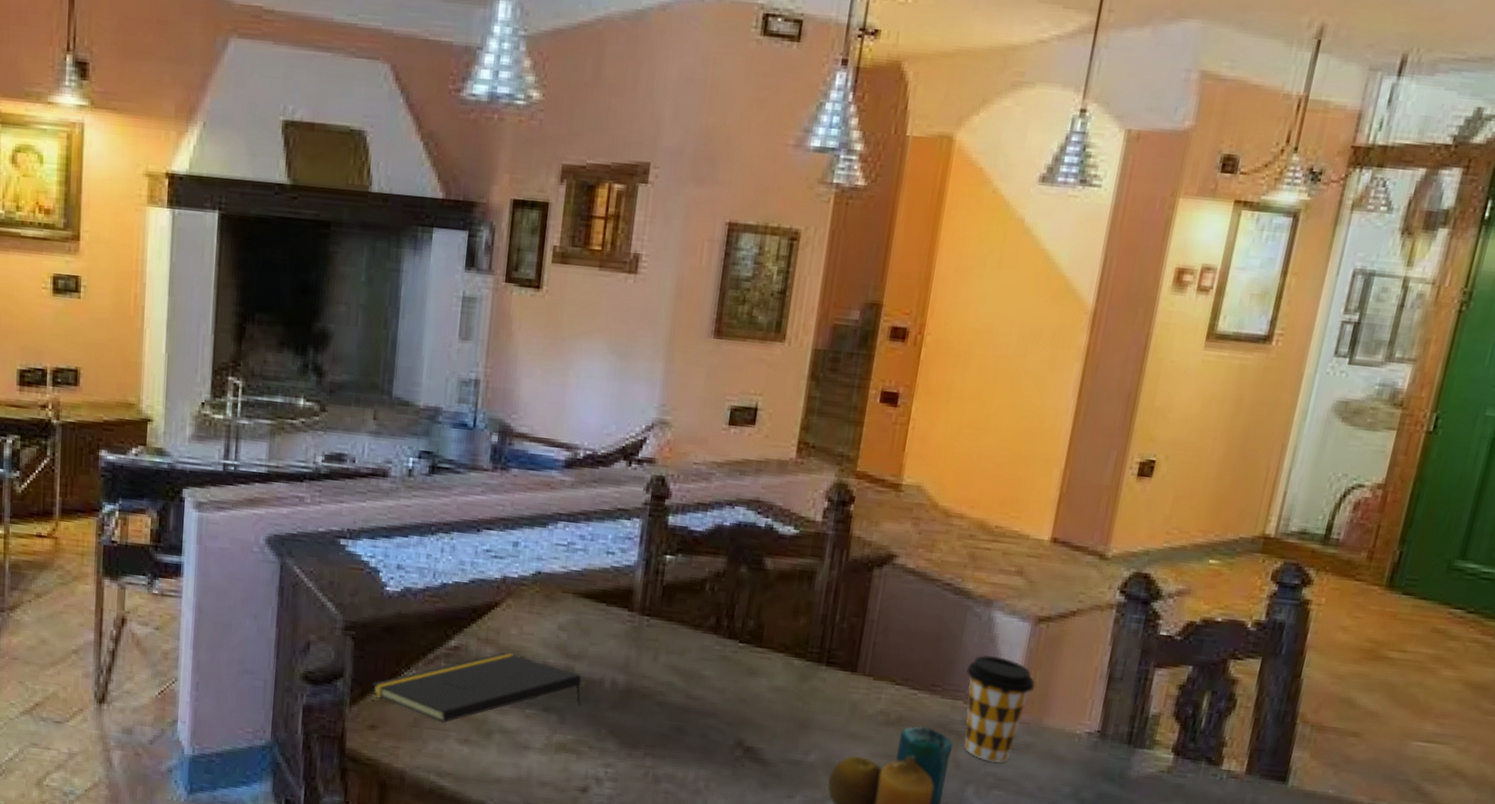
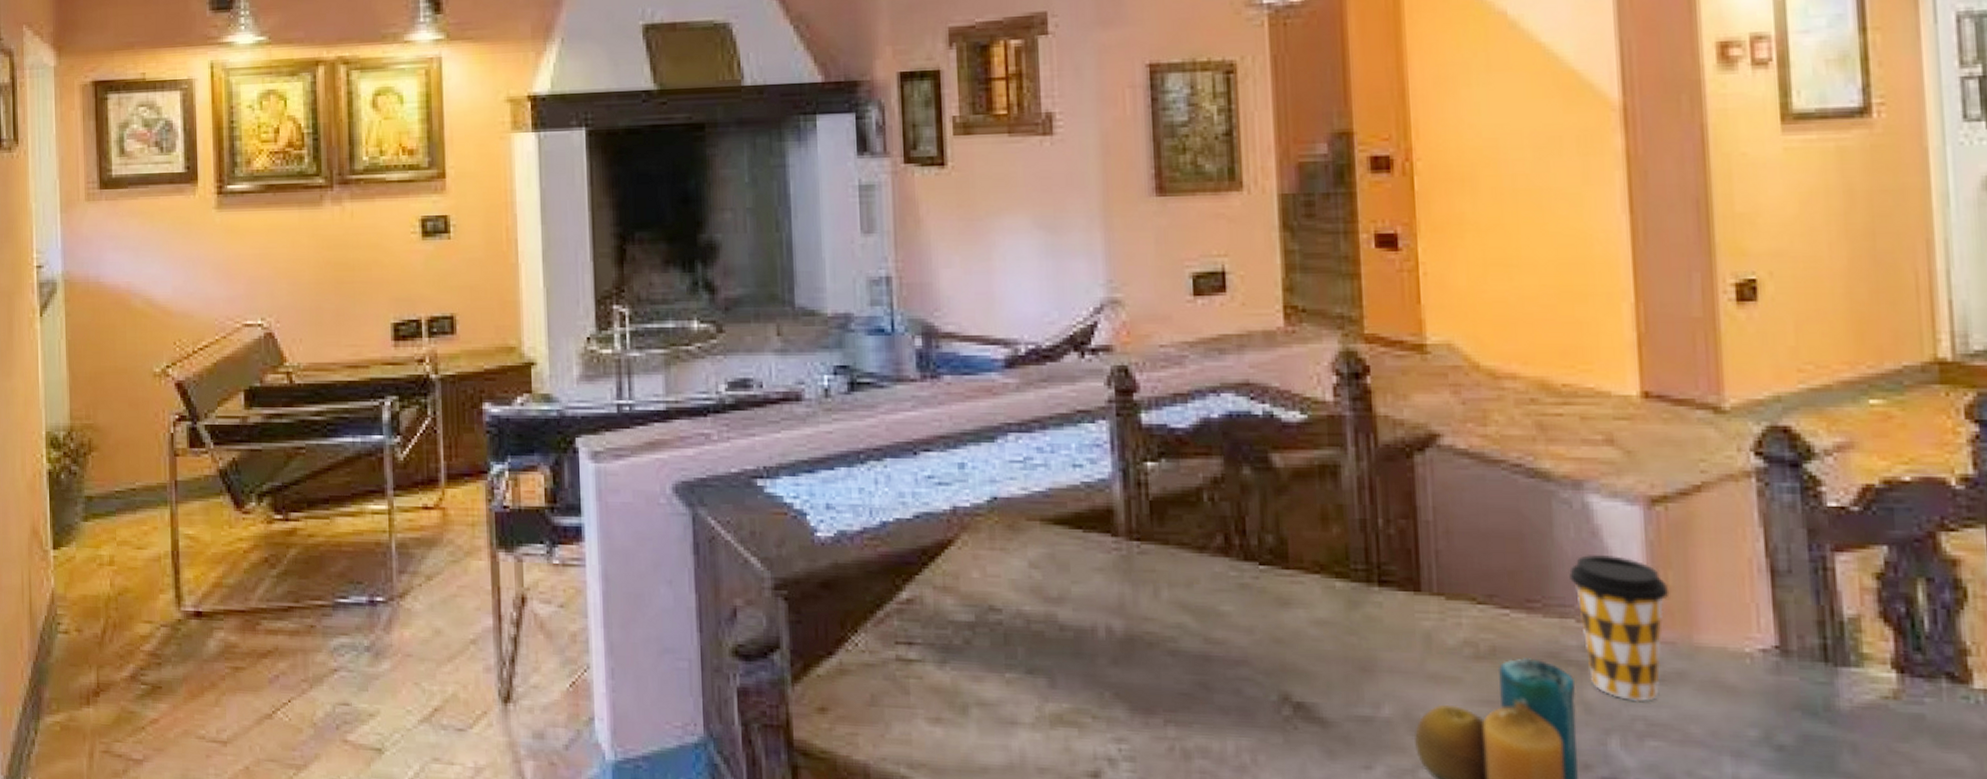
notepad: present [372,652,582,723] -> none [815,601,1073,698]

